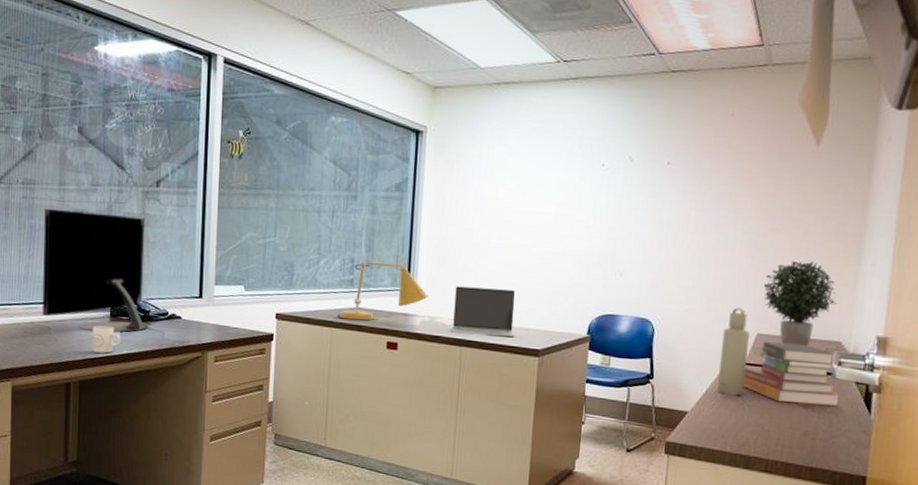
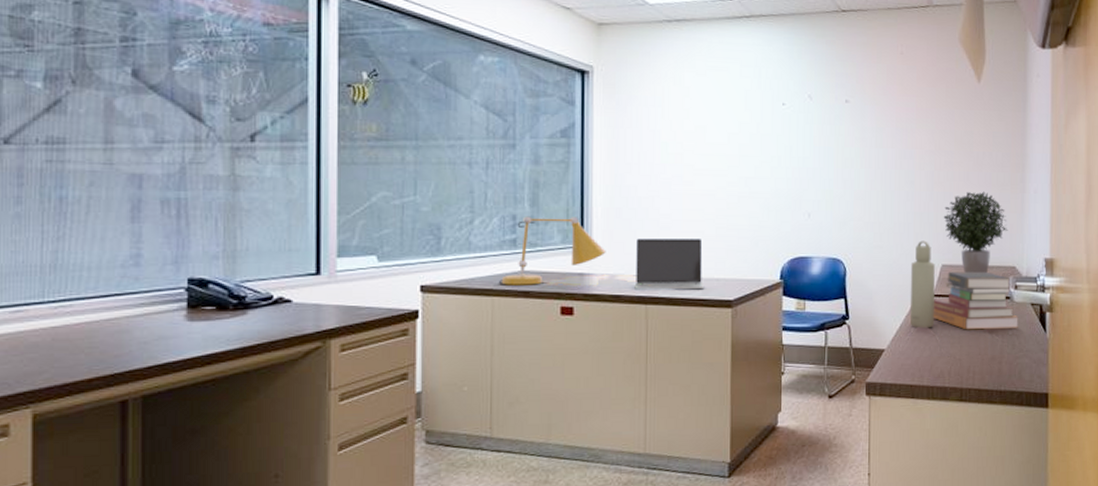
monitor: present [42,208,148,333] -> none [81,174,244,330]
mug: present [92,325,121,353] -> none [160,320,205,356]

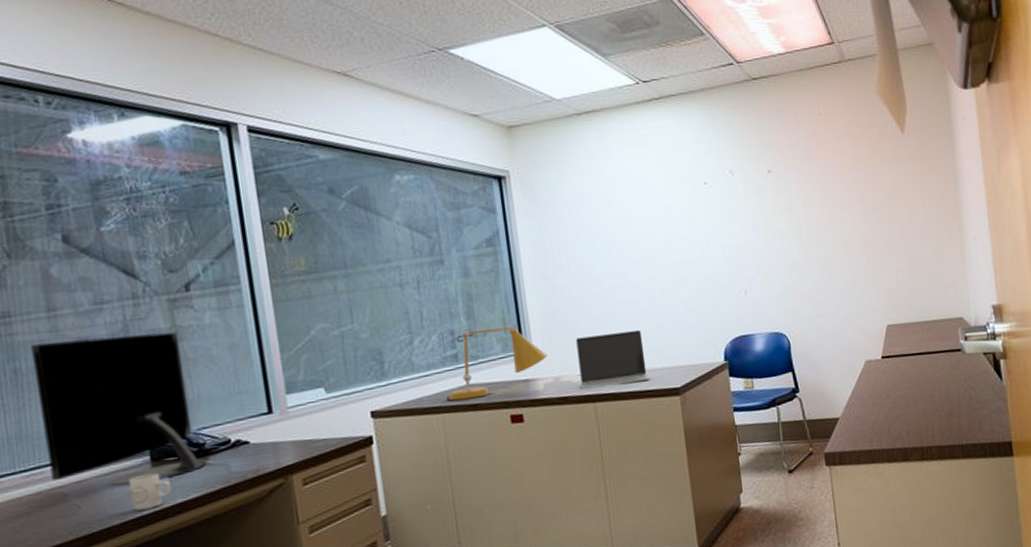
monitor: none [81,174,244,330] -> present [31,332,206,486]
mug: none [160,320,205,356] -> present [128,472,173,511]
bottle: present [909,240,935,329] -> none [855,303,886,393]
books: present [933,271,1019,330] -> none [882,326,974,388]
potted plant: present [943,191,1008,273] -> none [882,245,951,330]

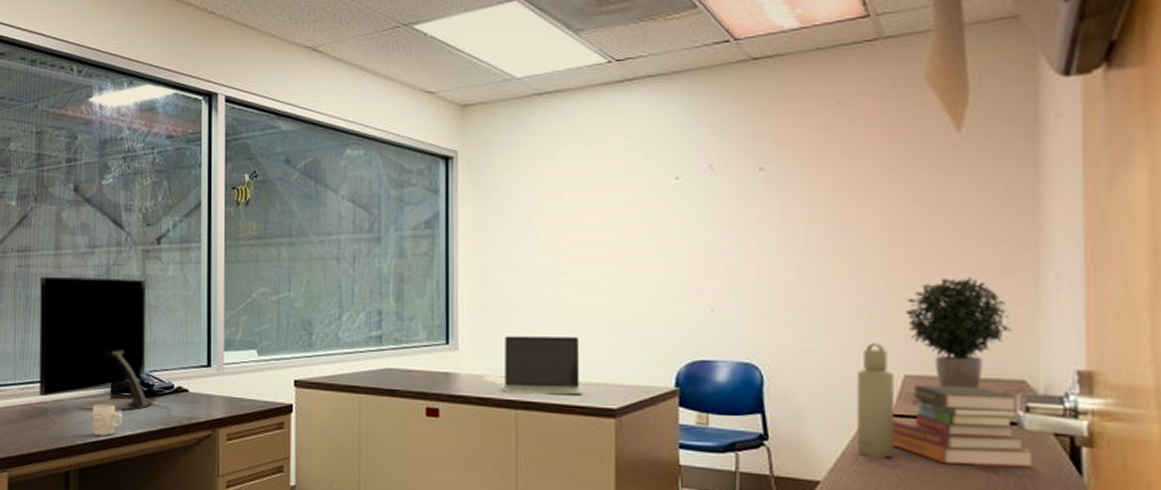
table lamp: present [445,324,548,402] -> none [364,311,472,384]
bottle: none [855,303,886,393] -> present [856,343,894,458]
potted plant: none [882,245,951,330] -> present [905,277,1012,388]
books: none [882,326,974,388] -> present [892,384,1034,467]

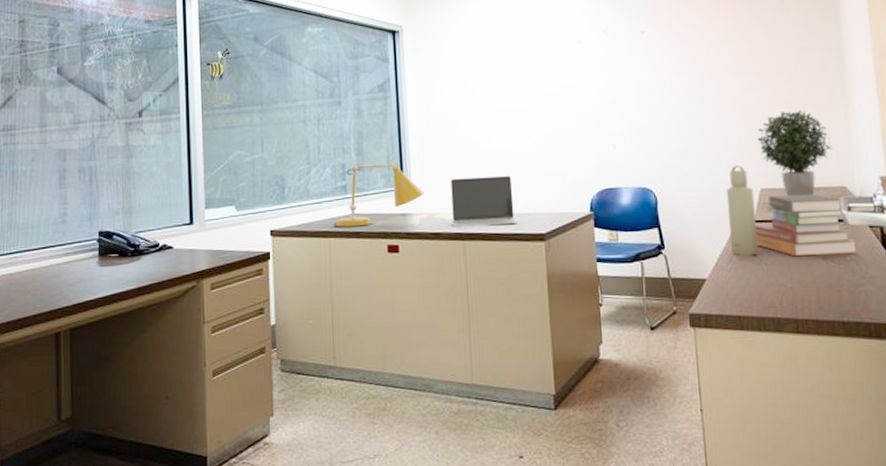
monitor: present [39,276,152,411] -> none [26,149,139,274]
mug: present [92,404,123,436] -> none [81,265,112,296]
table lamp: none [364,311,472,384] -> present [333,162,424,228]

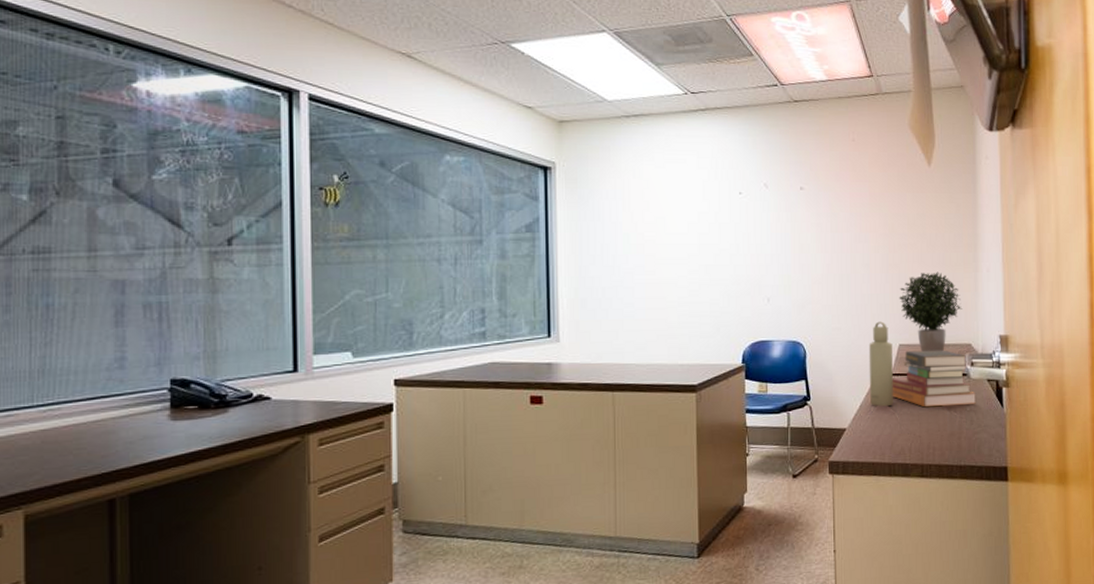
table lamp: present [333,162,424,228] -> none [469,308,573,377]
laptop: present [451,176,517,227] -> none [601,326,669,378]

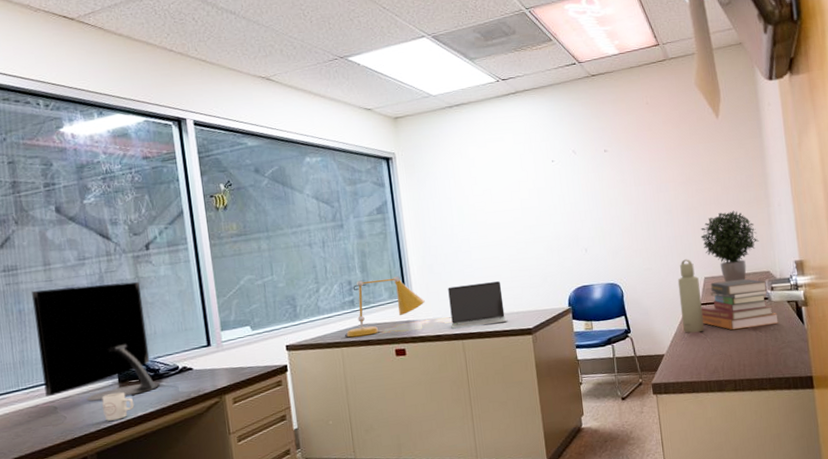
monitor: none [67,281,225,430] -> present [32,281,160,402]
mug: none [145,419,188,455] -> present [102,391,135,421]
table lamp: none [469,308,573,377] -> present [344,276,425,338]
laptop: none [601,326,669,378] -> present [448,281,508,329]

